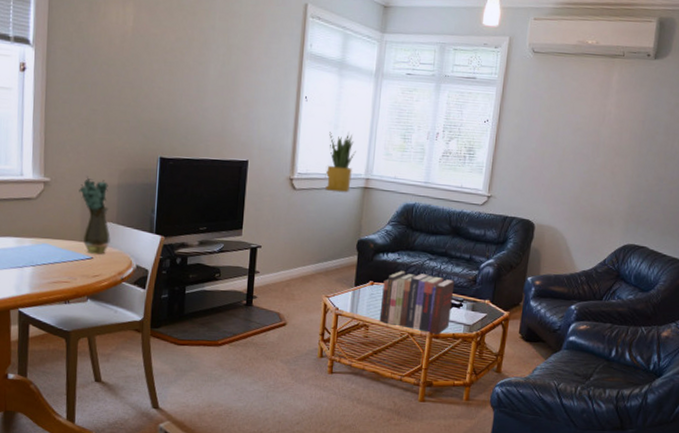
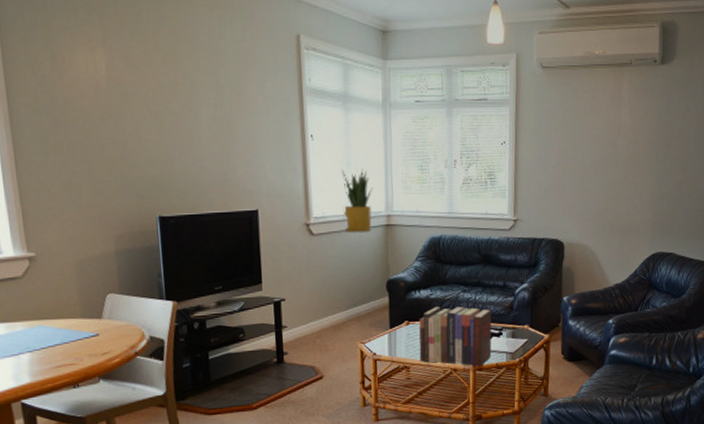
vase: present [79,176,111,254] -> none [71,246,116,330]

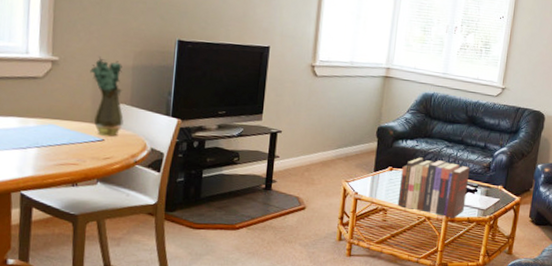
vase: none [71,246,116,330] -> present [90,56,124,136]
planter: present [342,168,373,233] -> none [346,21,378,82]

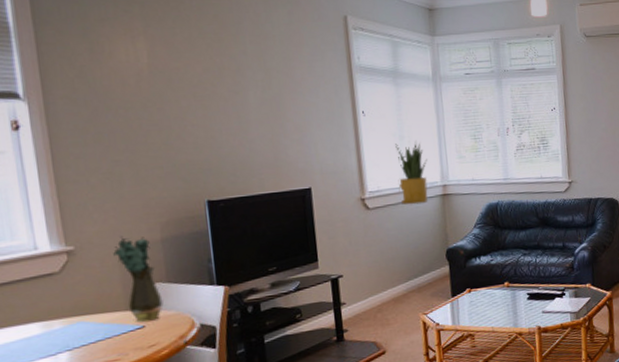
planter: none [346,21,378,82] -> present [395,141,428,205]
books: present [397,157,470,219] -> none [481,270,556,329]

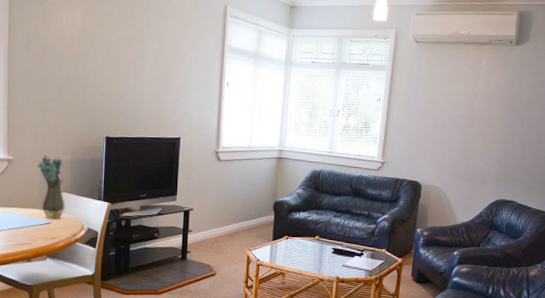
planter: present [395,141,428,205] -> none [245,112,271,163]

